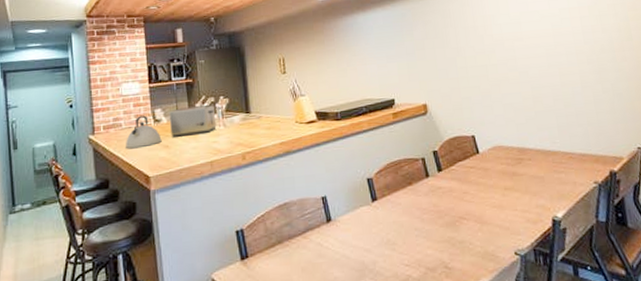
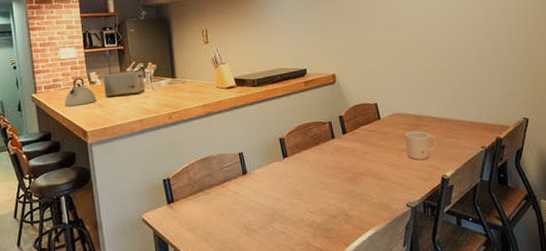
mug: none [507,165,545,200] -> present [404,130,437,160]

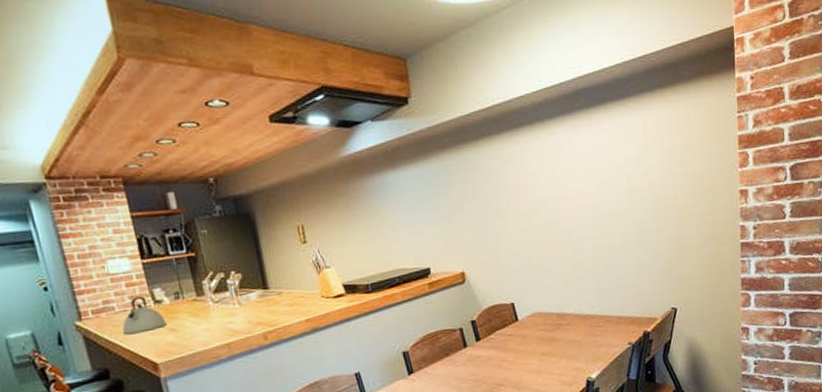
toaster: present [102,69,146,98] -> none [170,280,230,319]
mug: present [404,130,437,160] -> none [545,330,581,363]

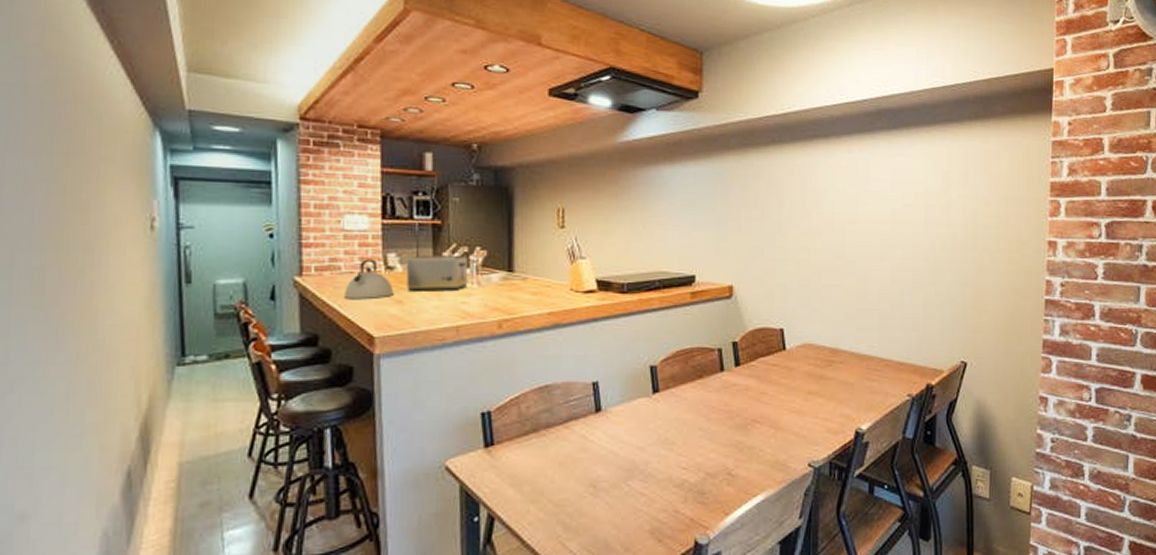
toaster: none [170,280,230,319] -> present [405,255,469,292]

